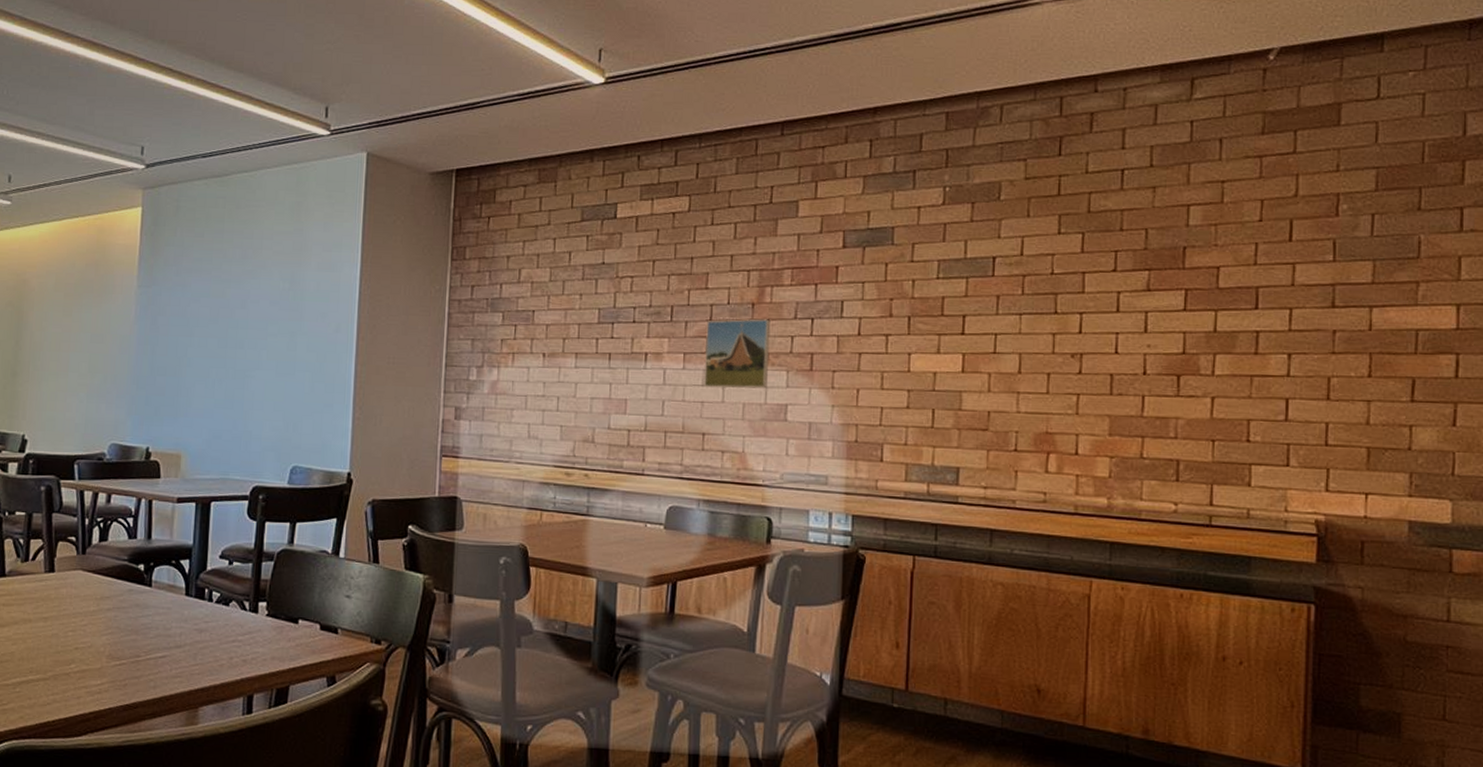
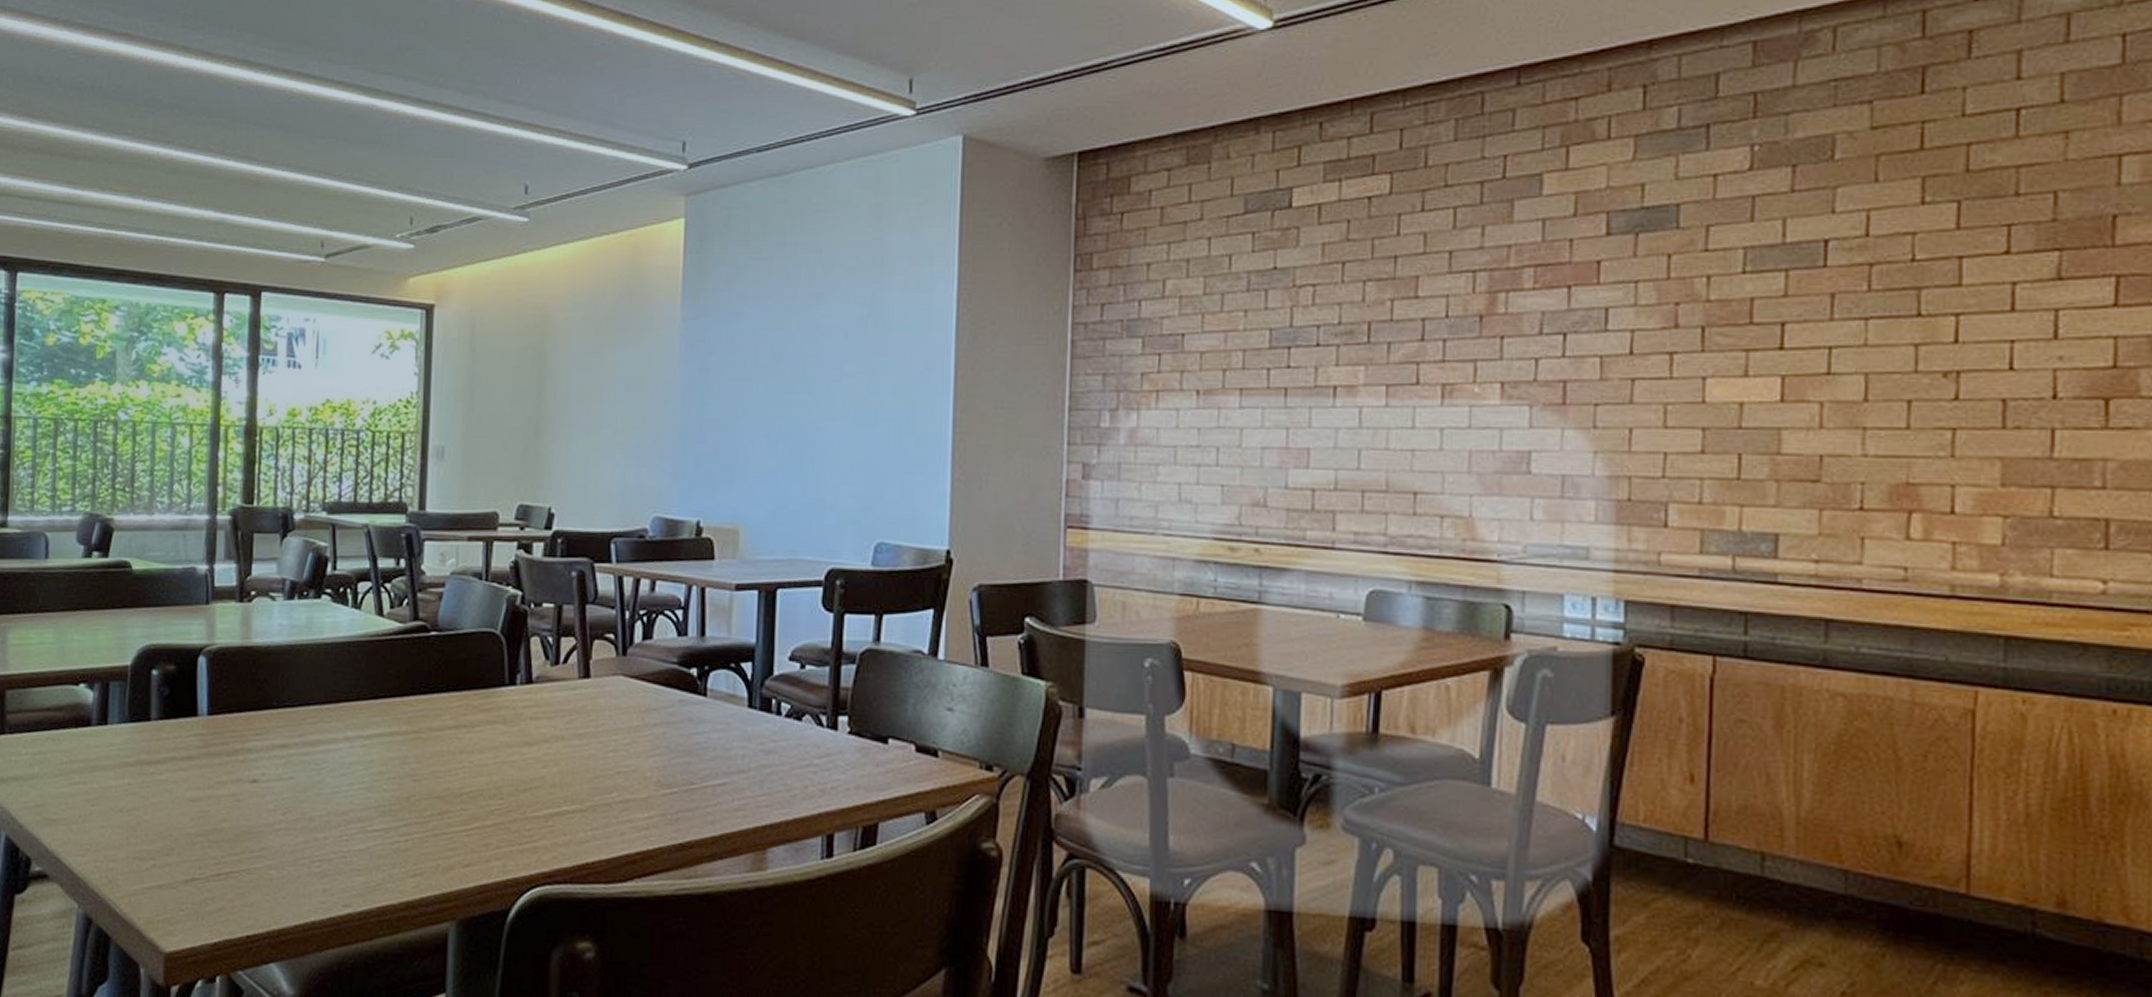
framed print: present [704,319,771,389] -> none [1415,336,1506,432]

